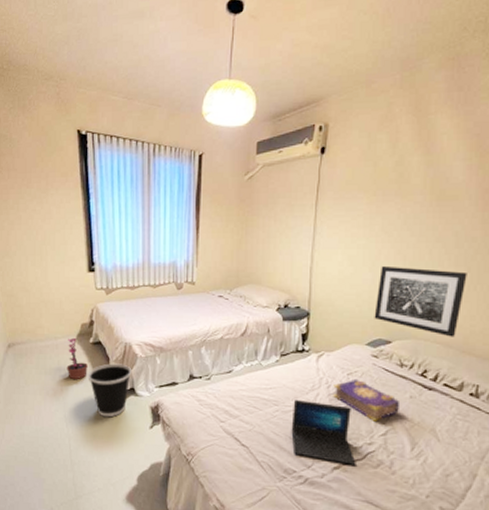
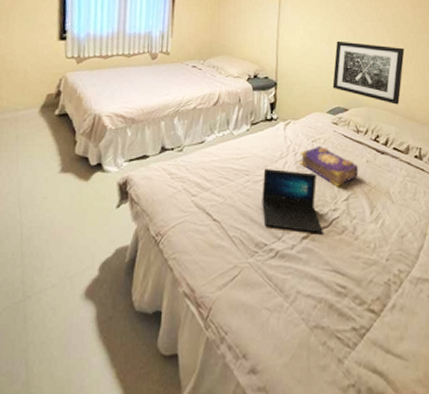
potted plant: present [66,337,88,379] -> none [25,109,51,156]
wastebasket: present [87,363,131,417] -> none [49,137,99,198]

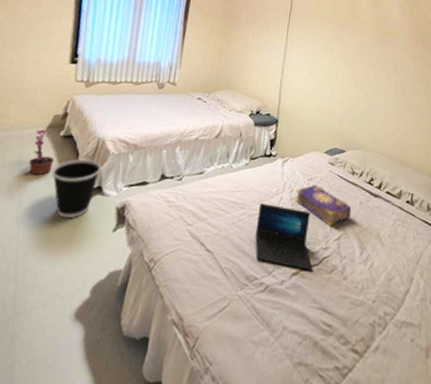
potted plant: none [25,109,51,156] -> present [28,129,54,175]
wastebasket: none [49,137,99,198] -> present [51,159,101,219]
wall art: present [332,40,405,105] -> none [331,83,403,150]

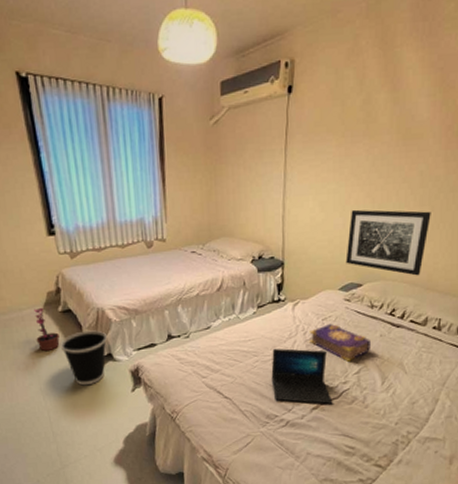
wall art: none [331,83,403,150] -> present [345,209,431,276]

